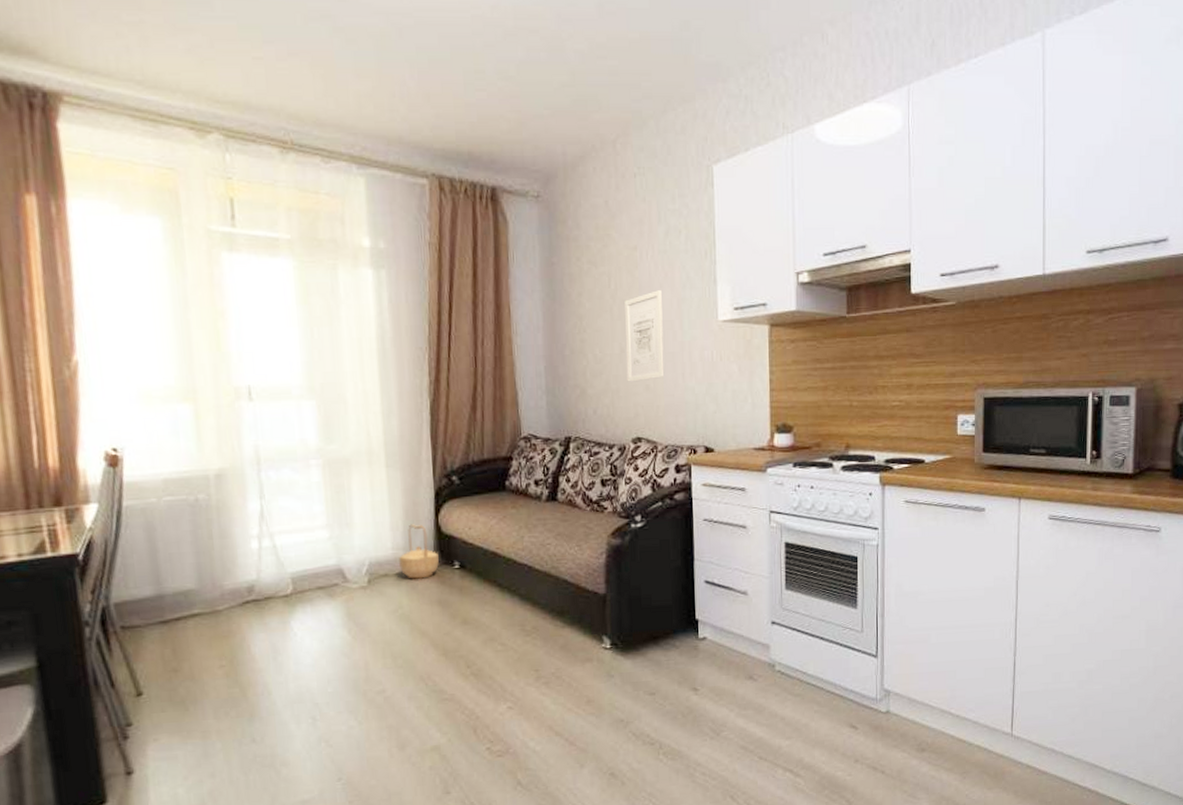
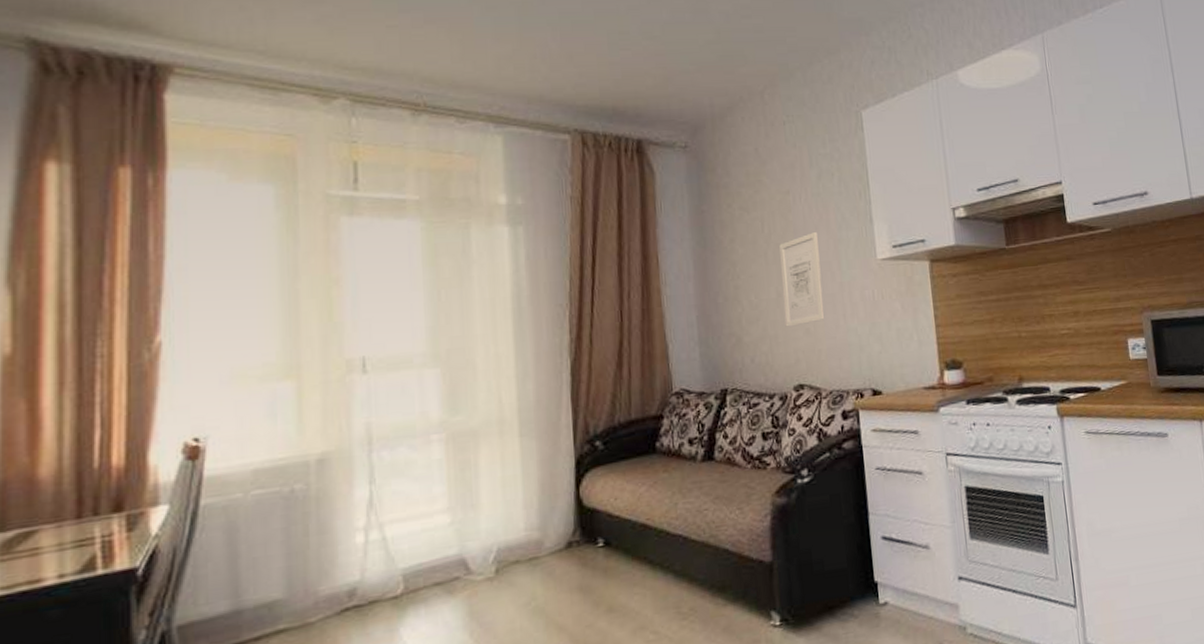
basket: present [399,524,439,579] -> none [533,499,580,564]

